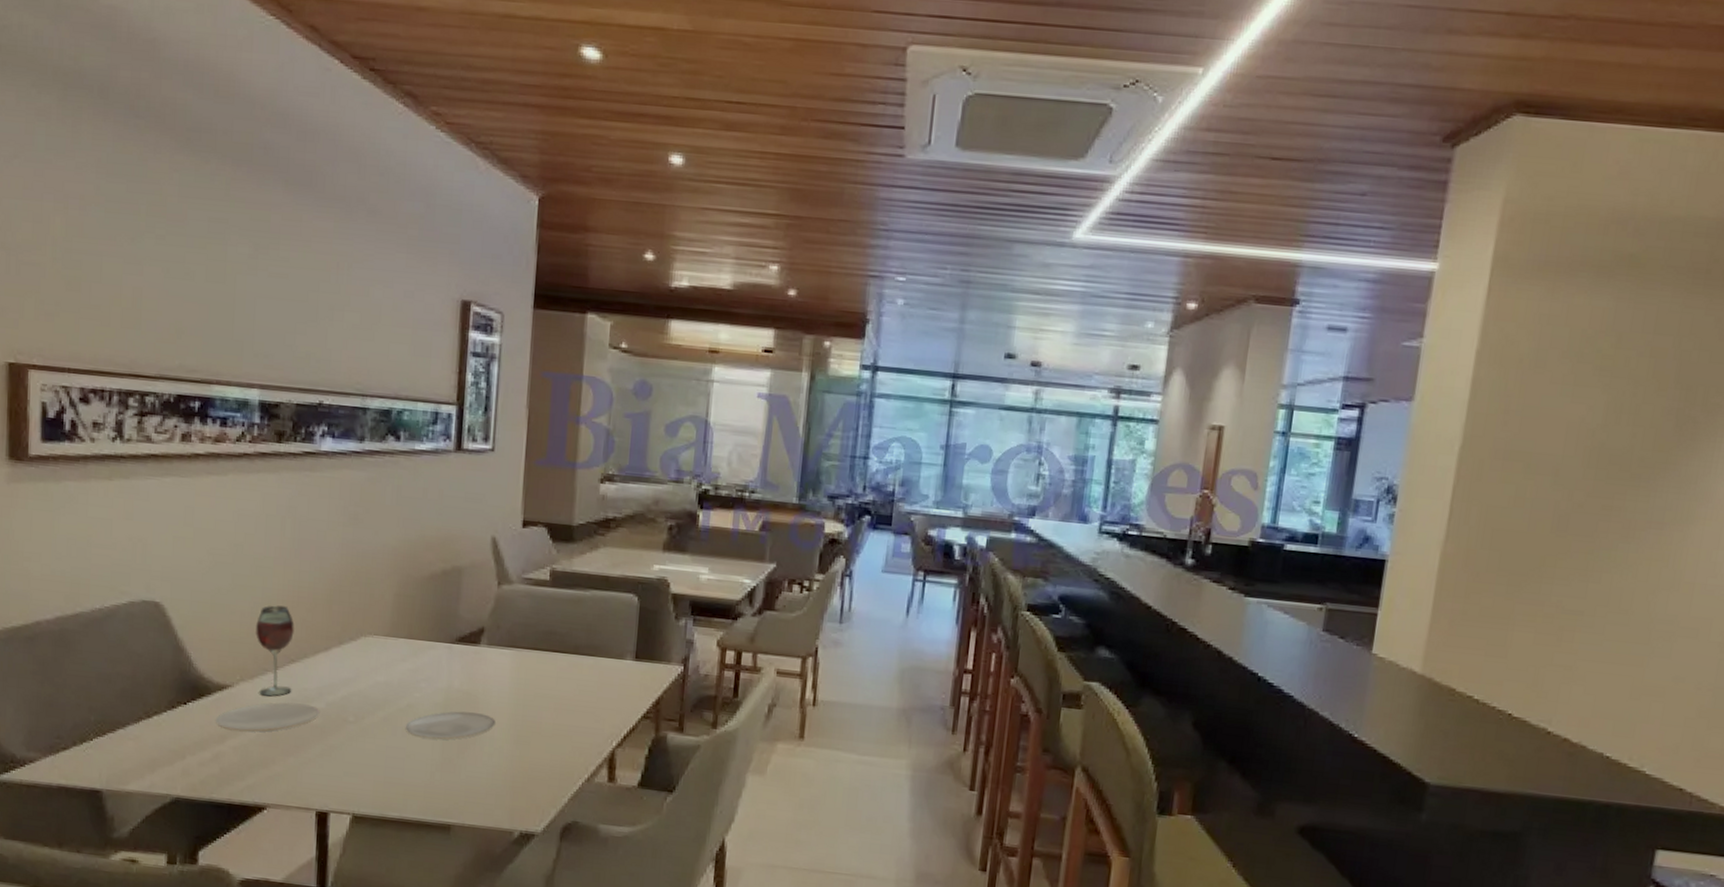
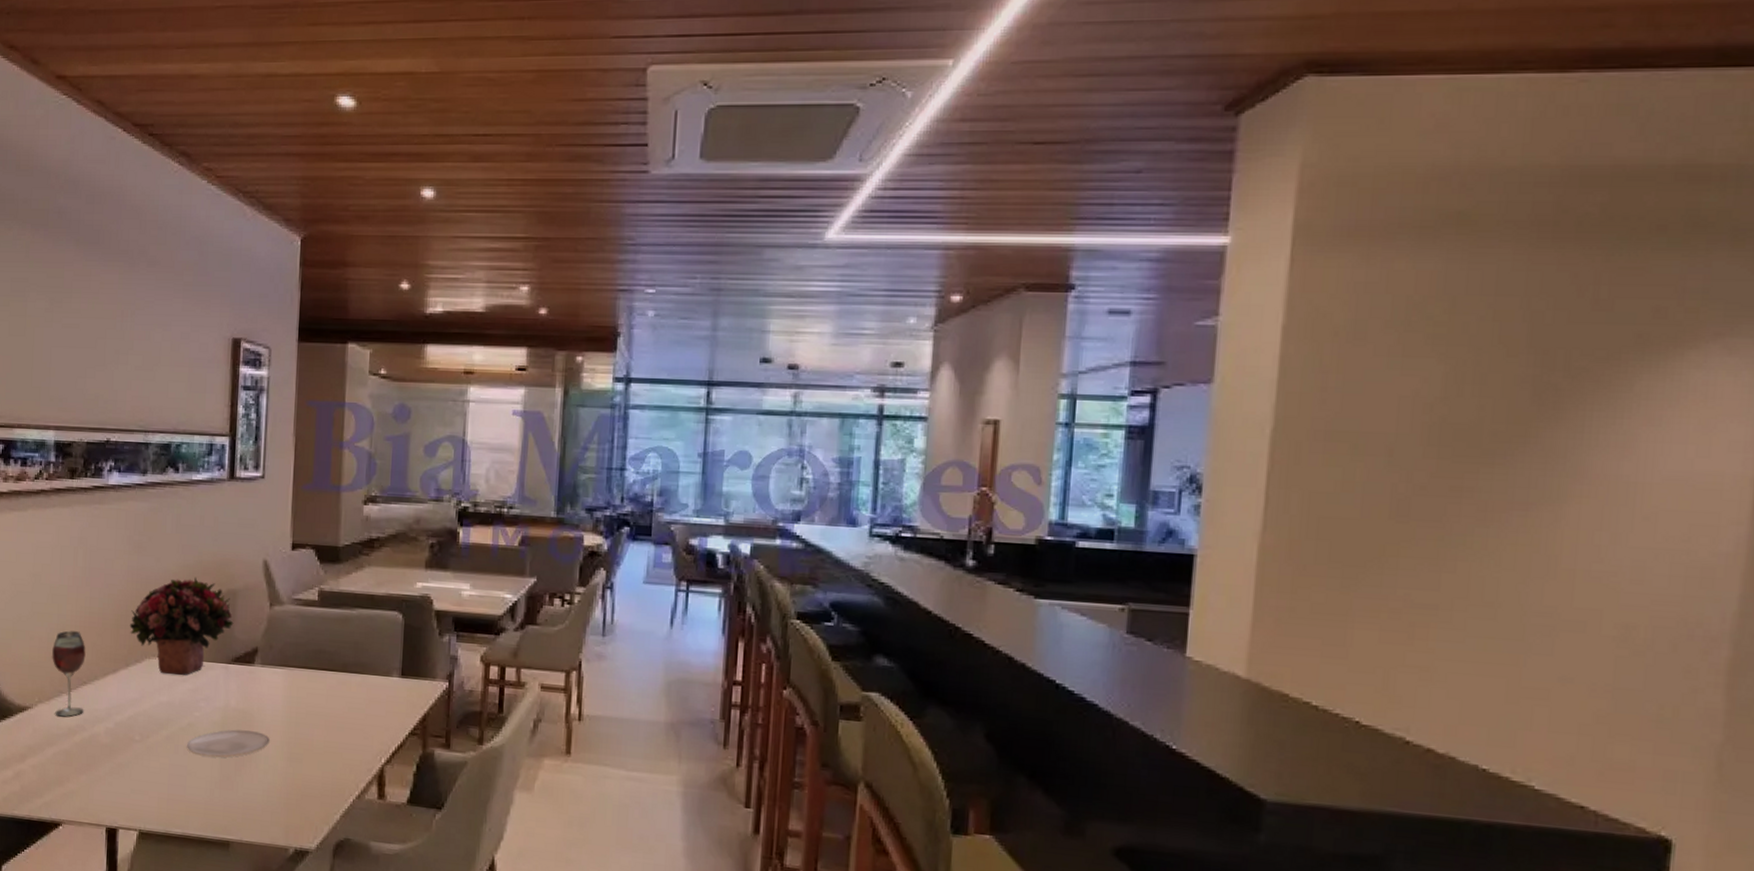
plate: present [215,702,320,732] -> none [16,722,109,752]
bouquet: none [343,552,458,655] -> present [129,577,234,675]

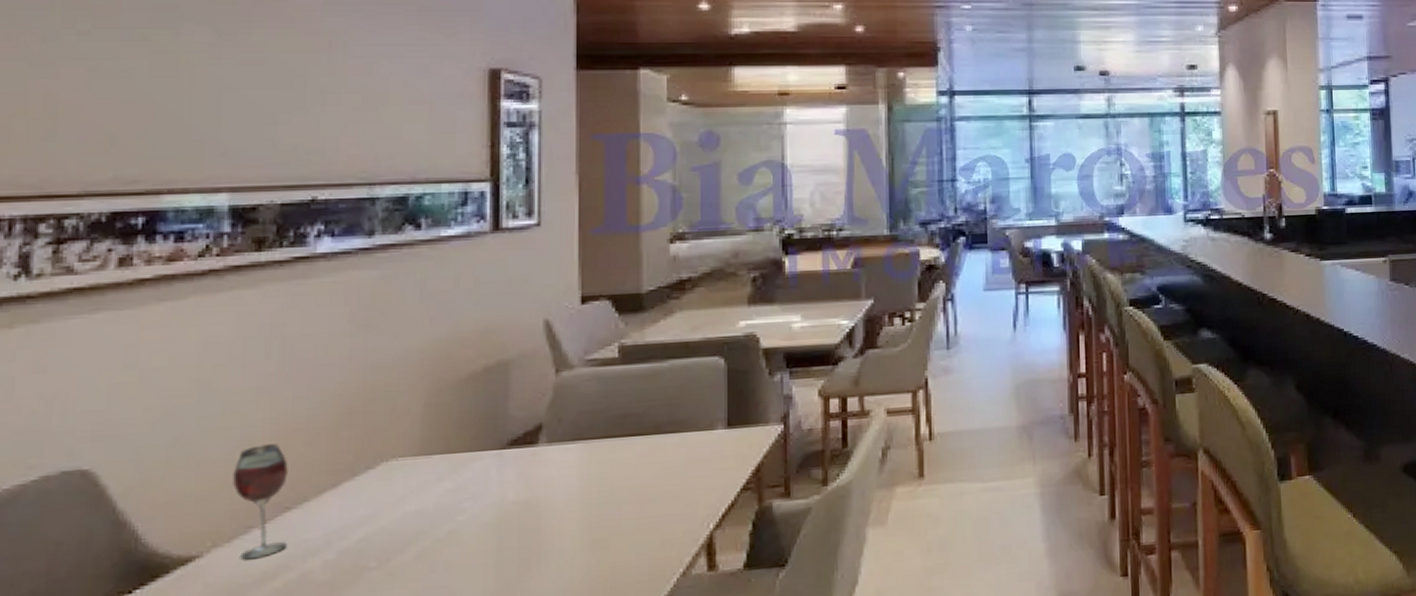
bouquet: present [129,577,234,675] -> none [355,351,507,476]
plate: present [186,729,270,758] -> none [446,523,564,569]

